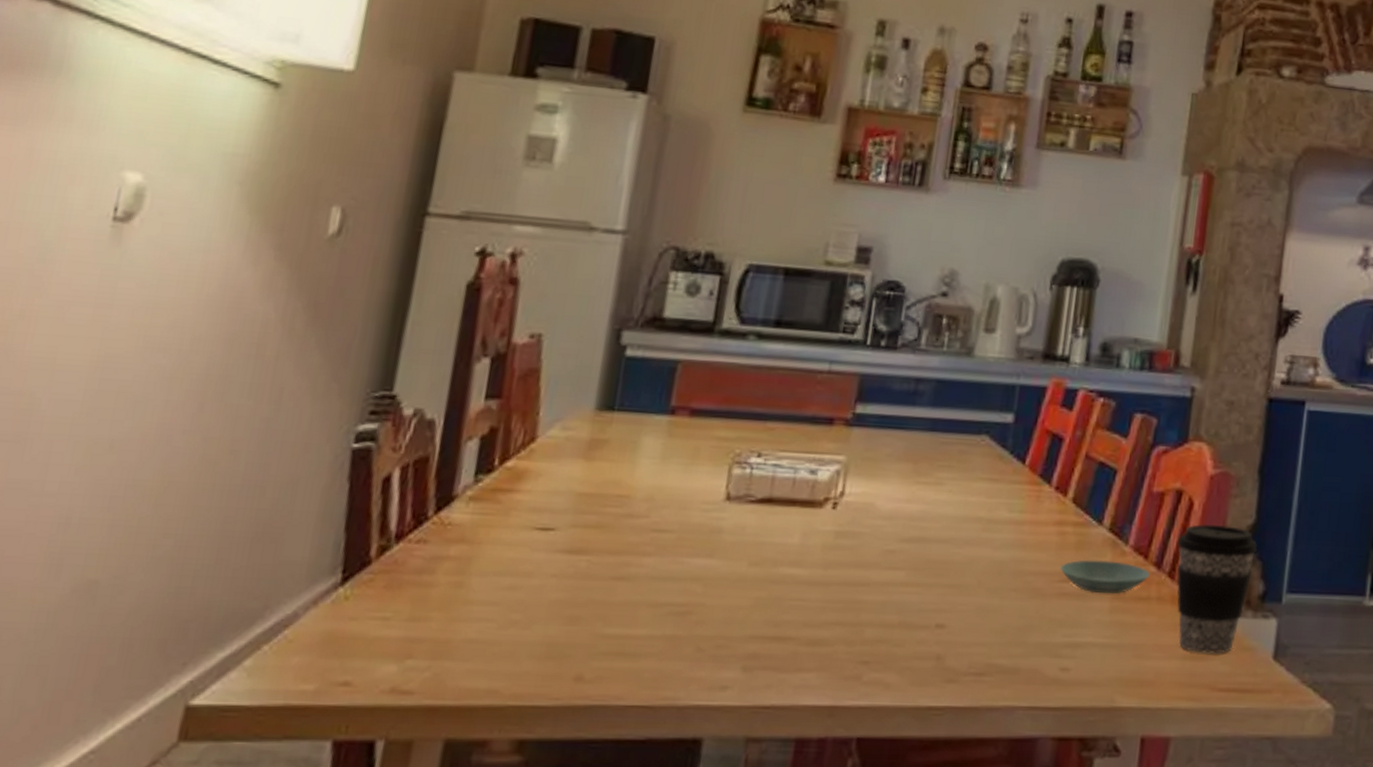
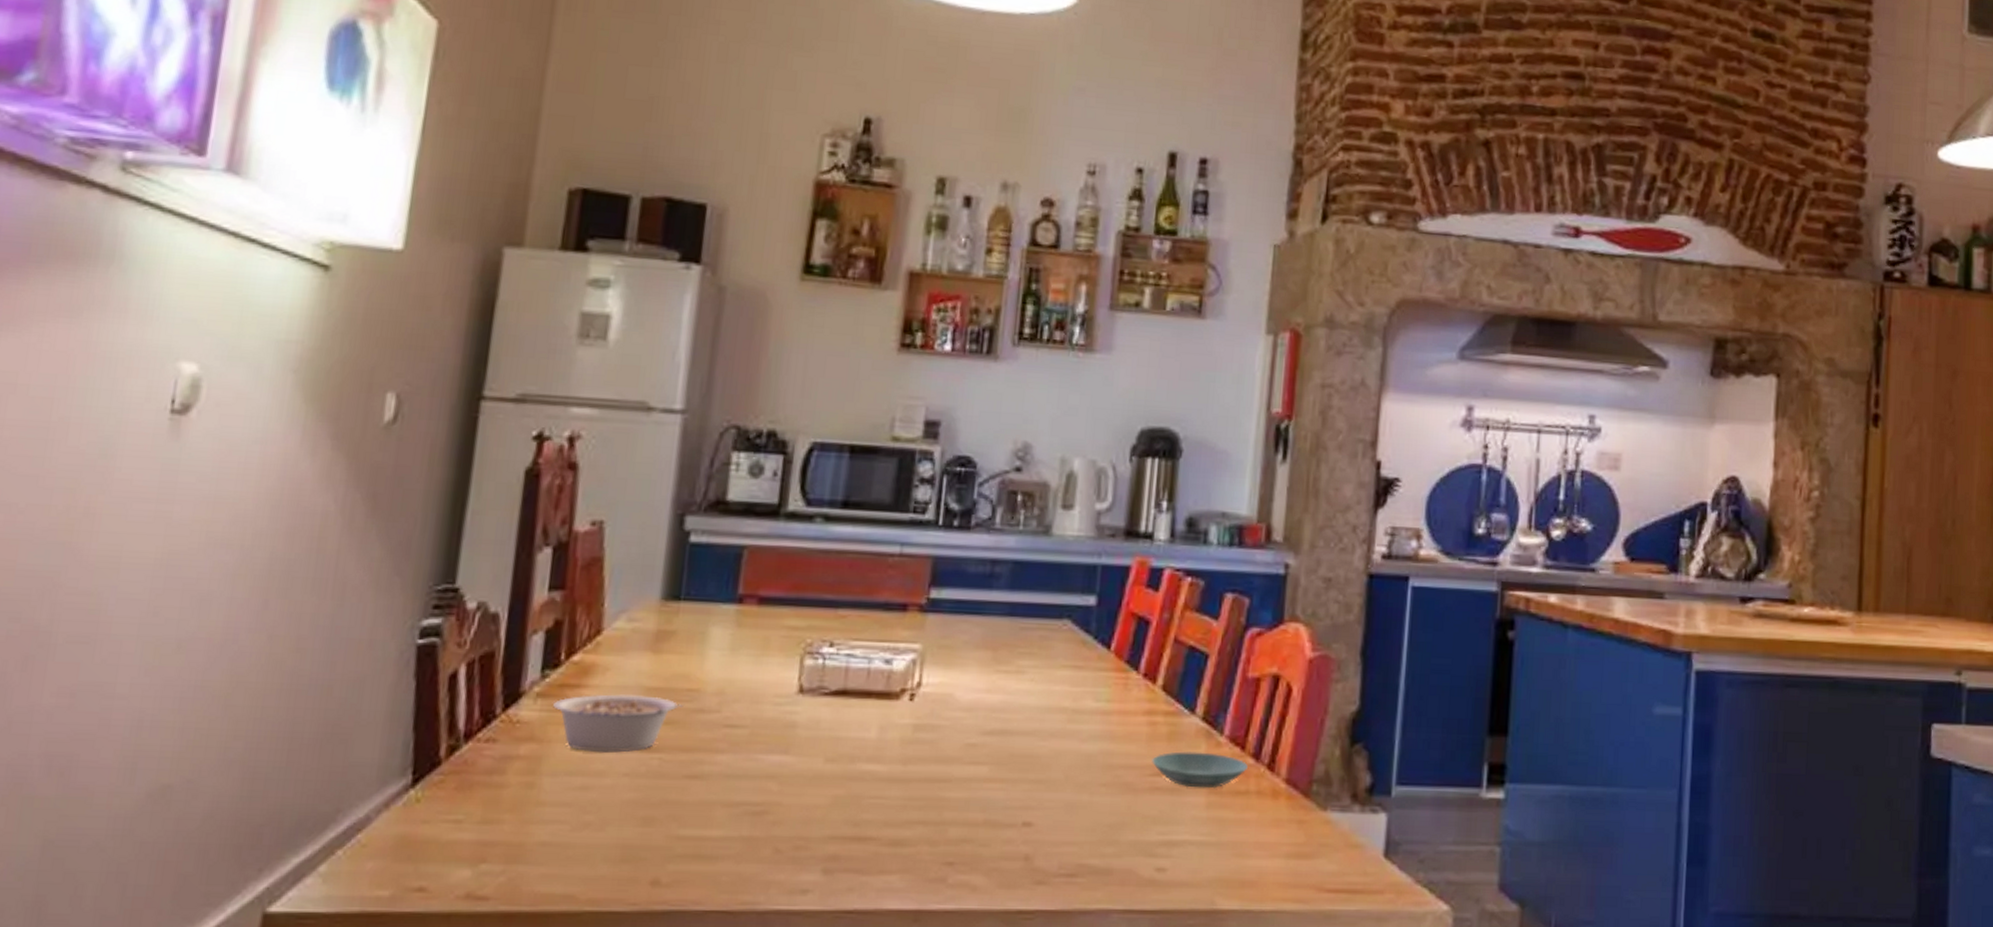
legume: none [485,499,613,555] -> present [553,694,684,753]
coffee cup: present [1176,523,1257,654] -> none [1276,711,1363,852]

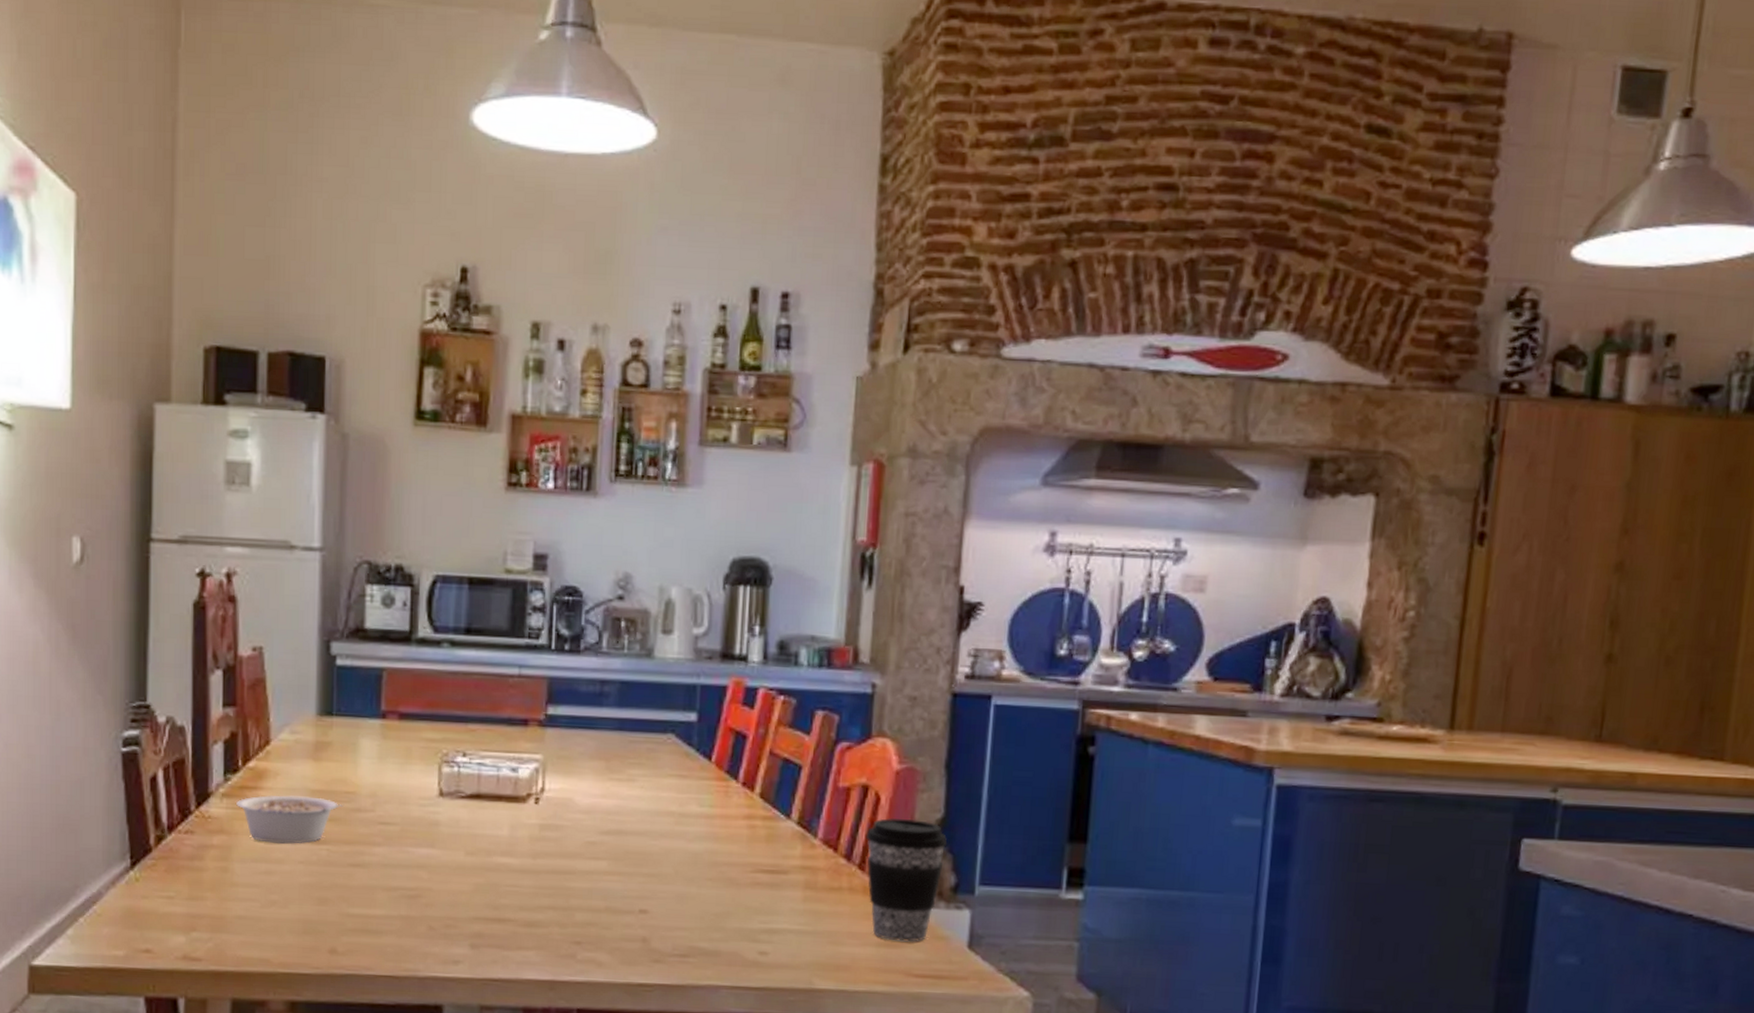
saucer: present [1152,751,1248,789] -> none [752,852,840,885]
coffee cup: none [1276,711,1363,852] -> present [866,817,947,942]

